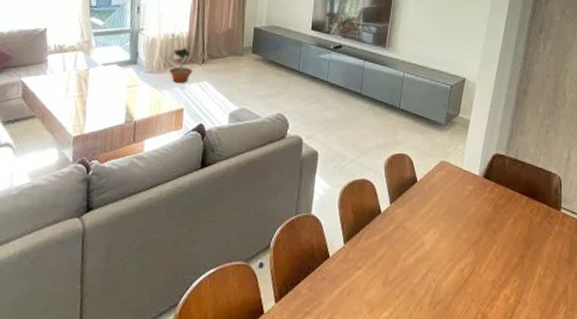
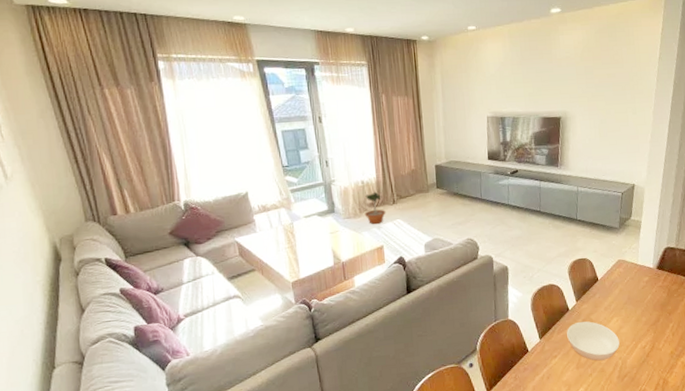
bowl: none [376,228,435,280] -> present [567,321,620,361]

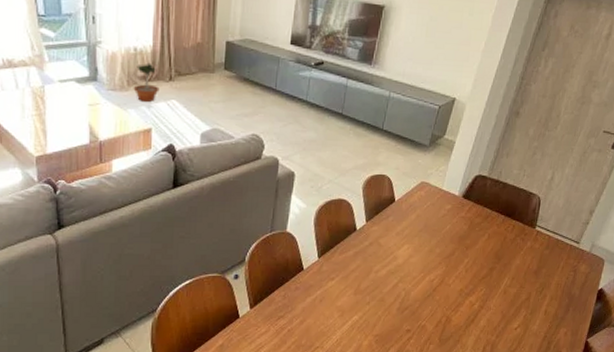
bowl: present [567,321,620,361] -> none [349,244,407,289]

